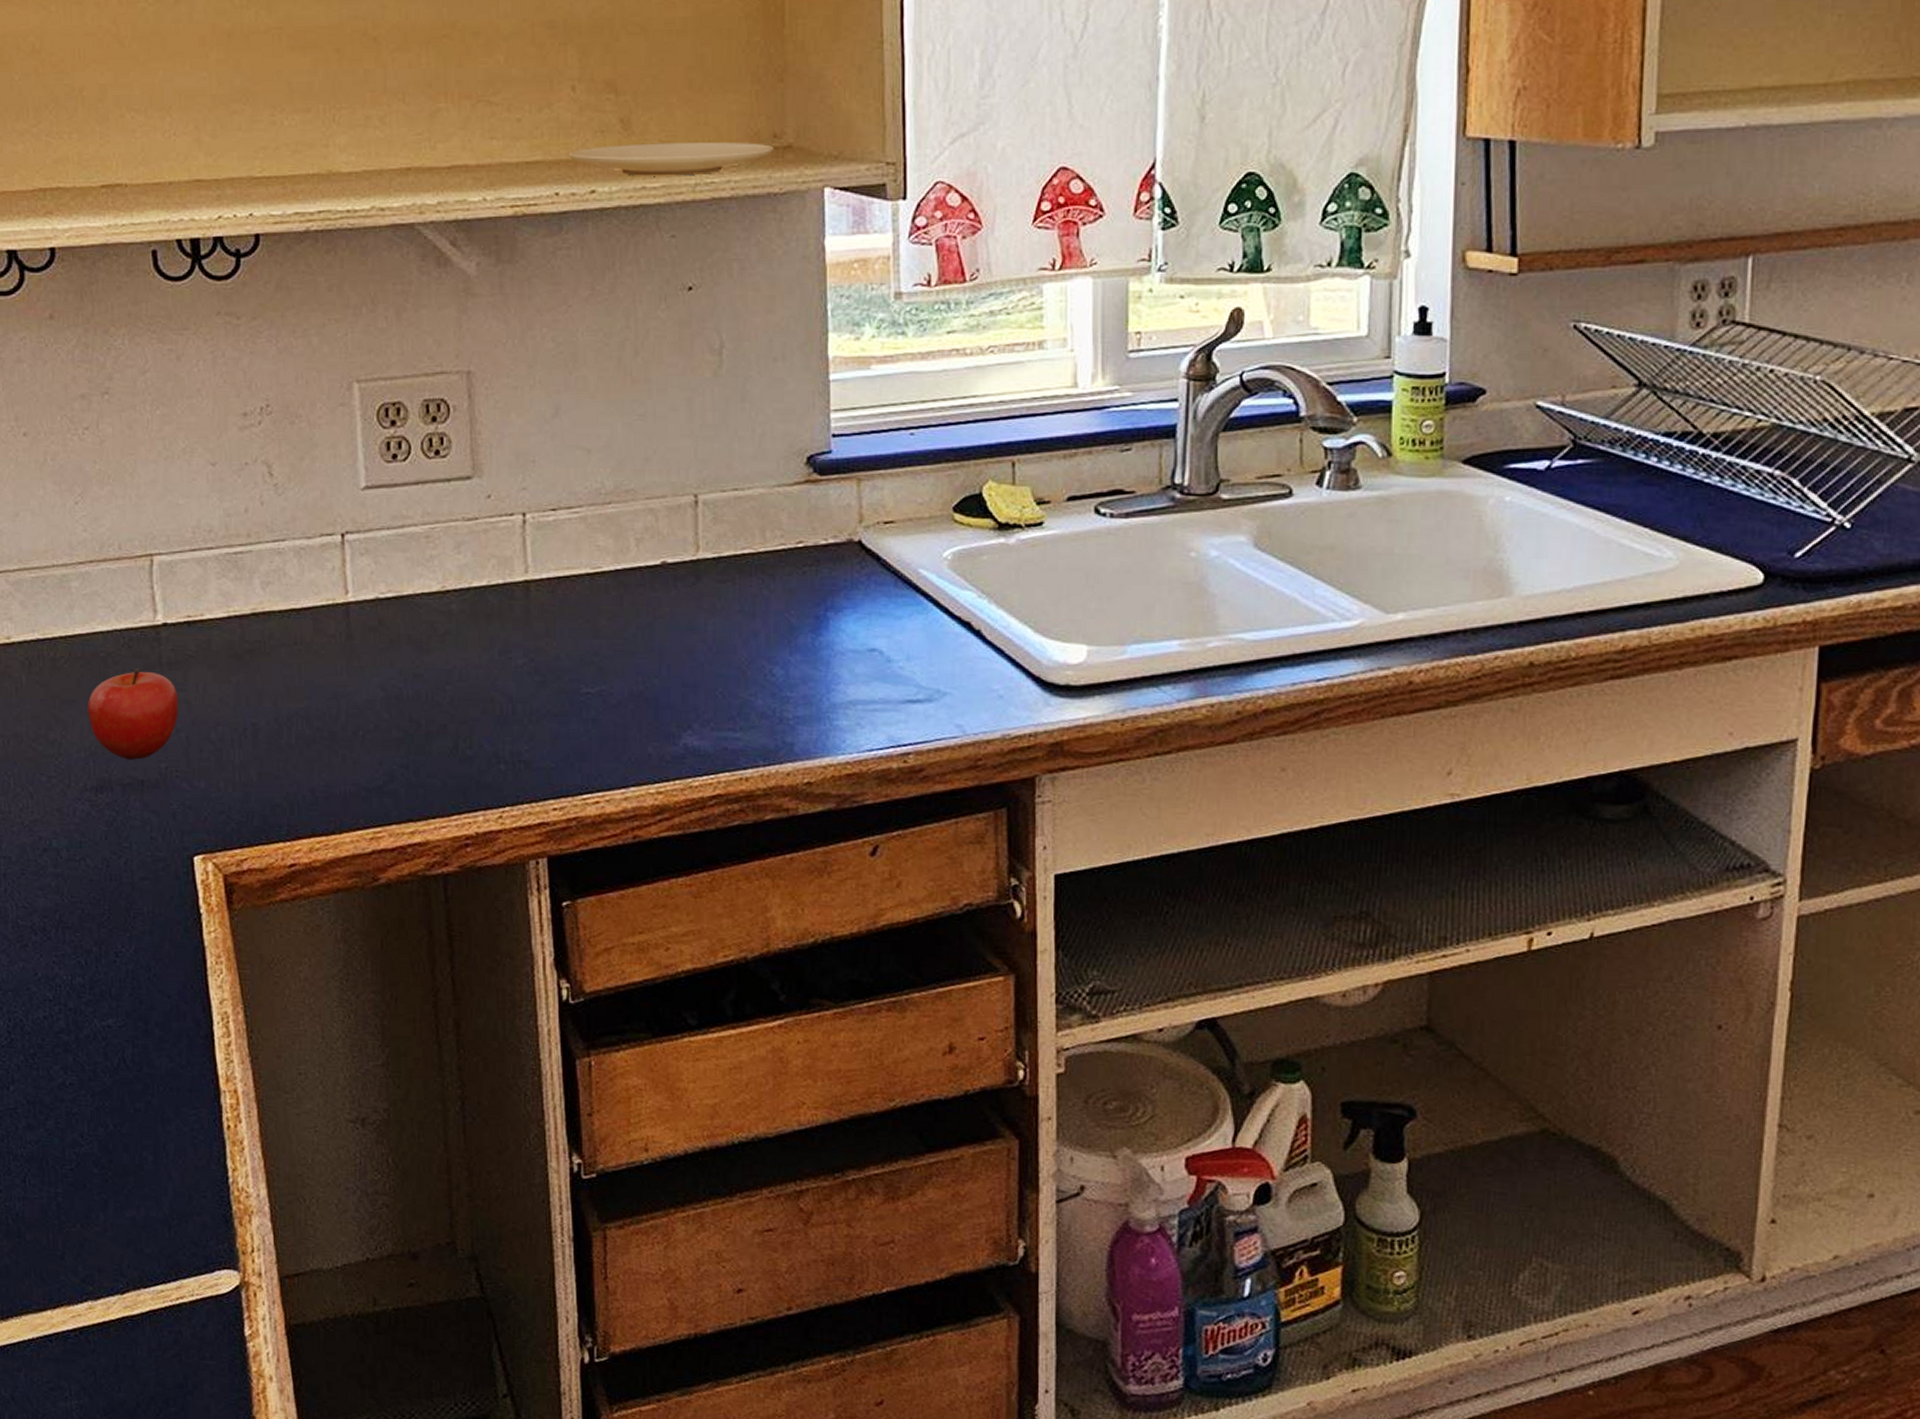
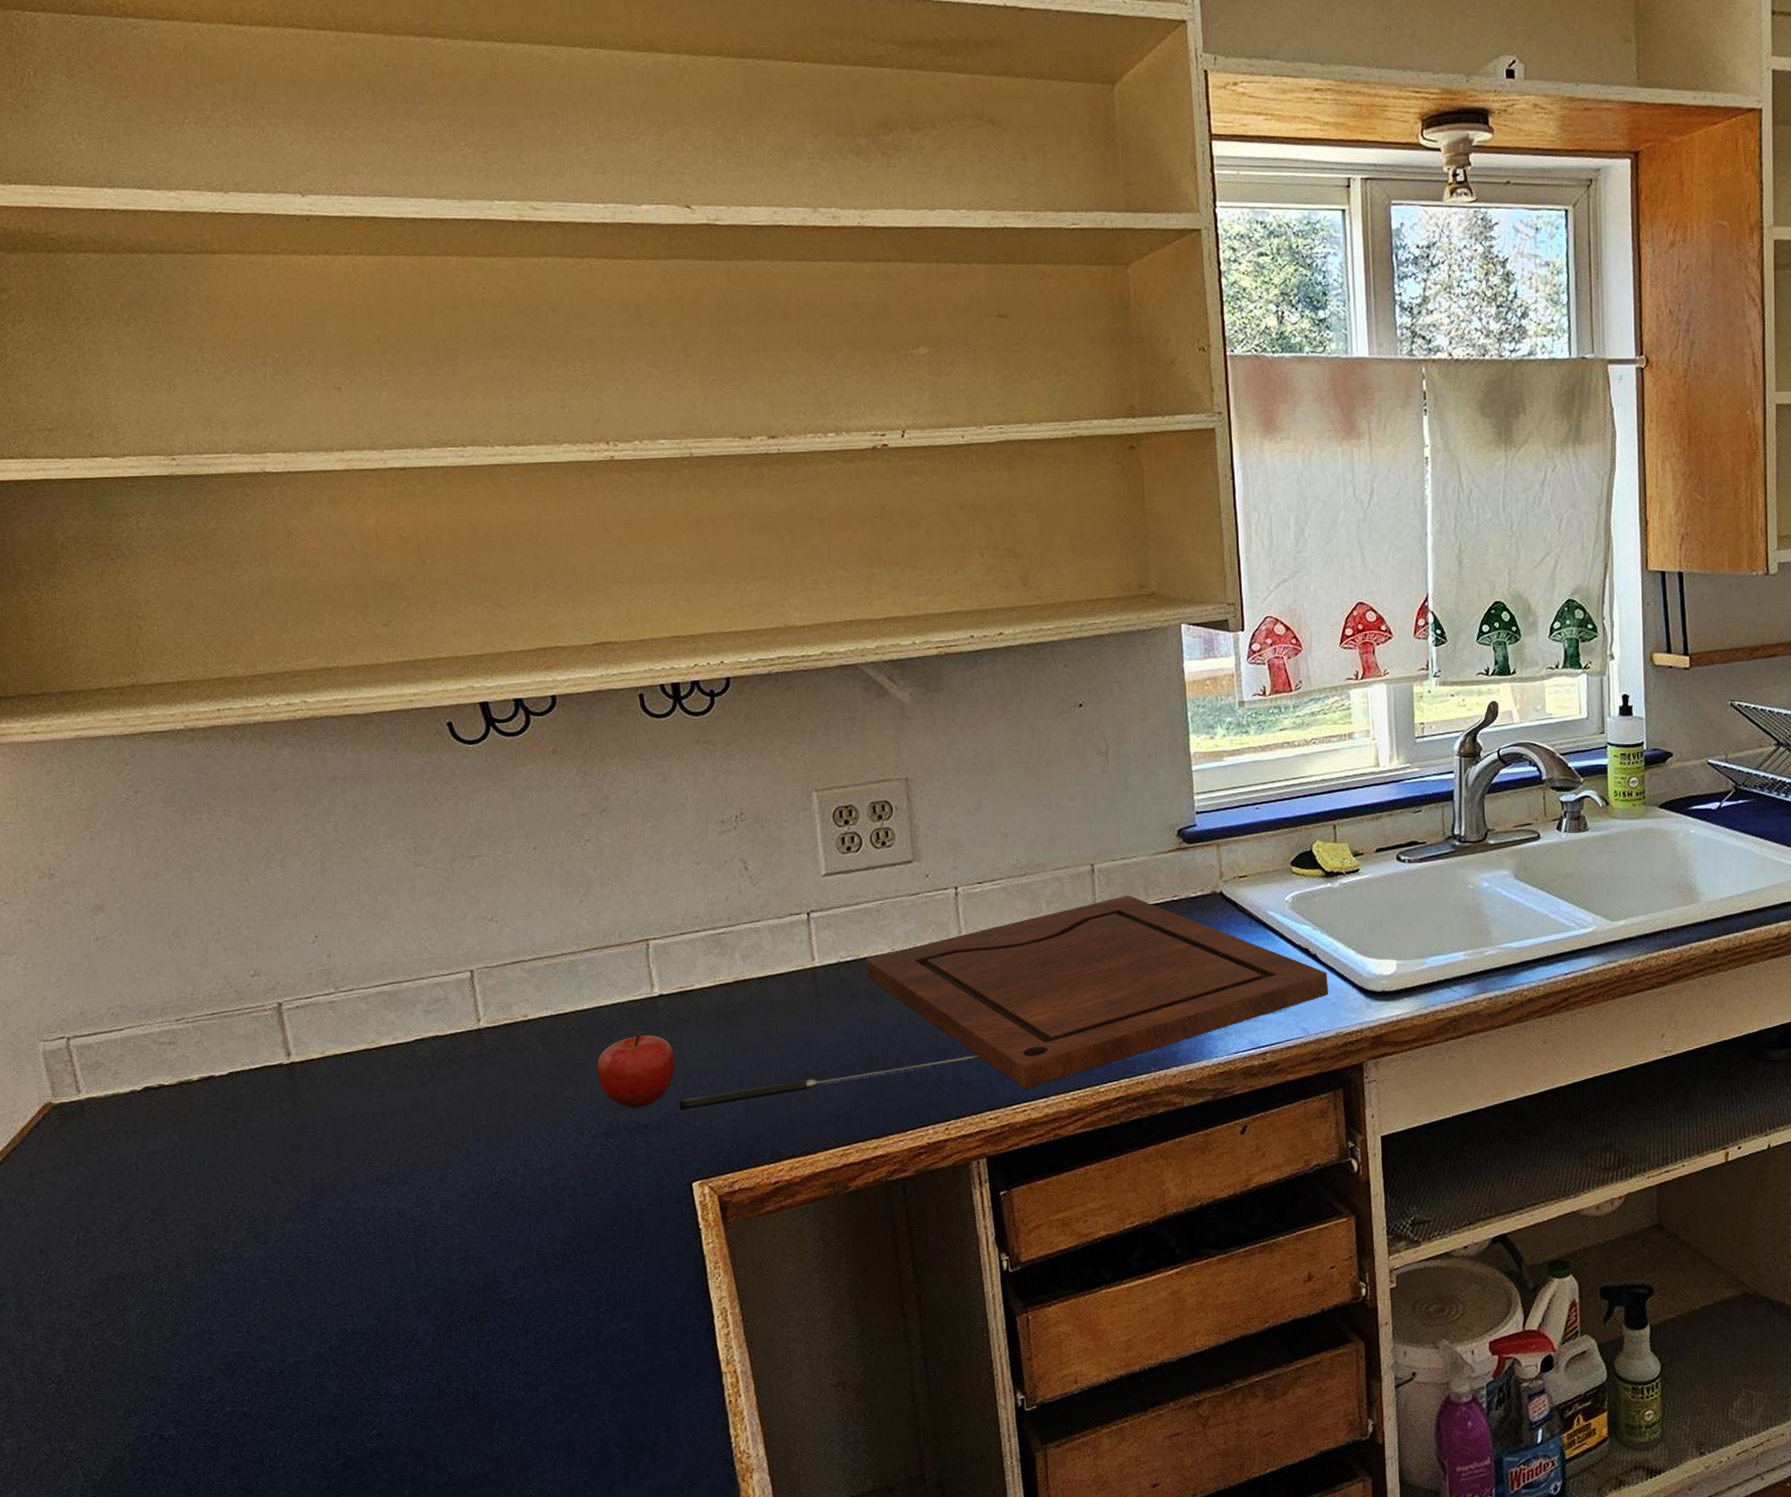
kitchen knife: none [181,727,548,767] -> present [679,1055,983,1111]
cutting board: none [411,538,994,775] -> present [866,896,1328,1088]
plate: present [569,143,775,176] -> none [980,592,1142,621]

